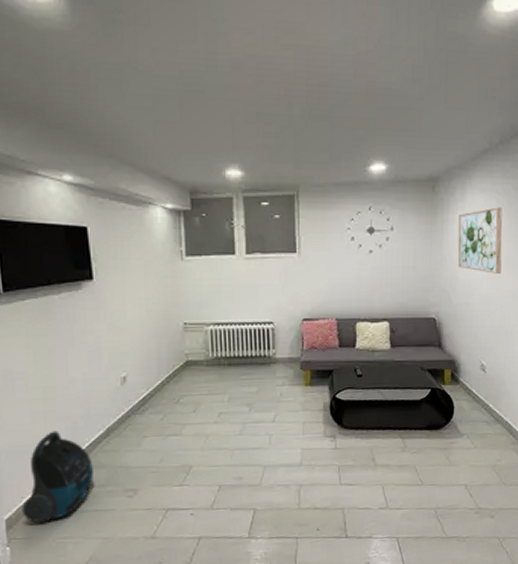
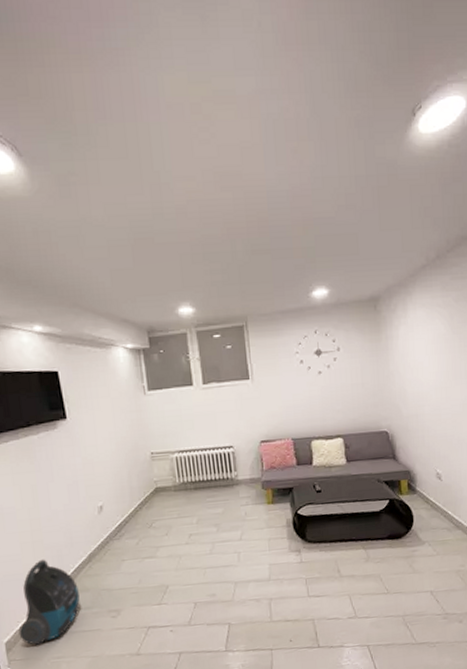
wall art: present [457,207,502,274] -> none [402,319,449,385]

